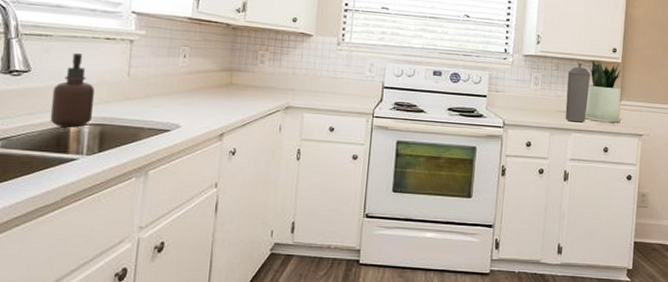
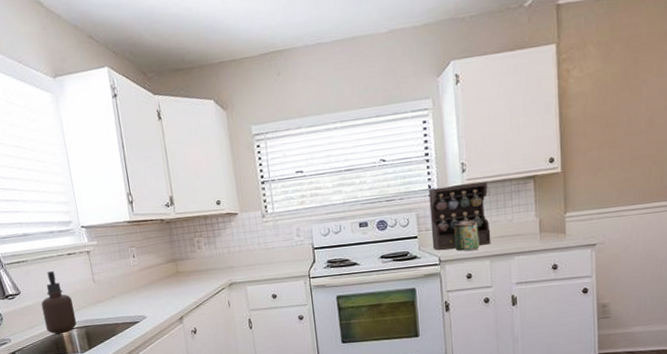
spice rack: none [499,52,558,117] -> present [428,182,491,251]
canister: none [520,89,544,119] -> present [454,220,480,251]
canister: present [565,63,591,123] -> none [501,182,528,246]
planter: present [584,61,623,123] -> none [525,172,571,240]

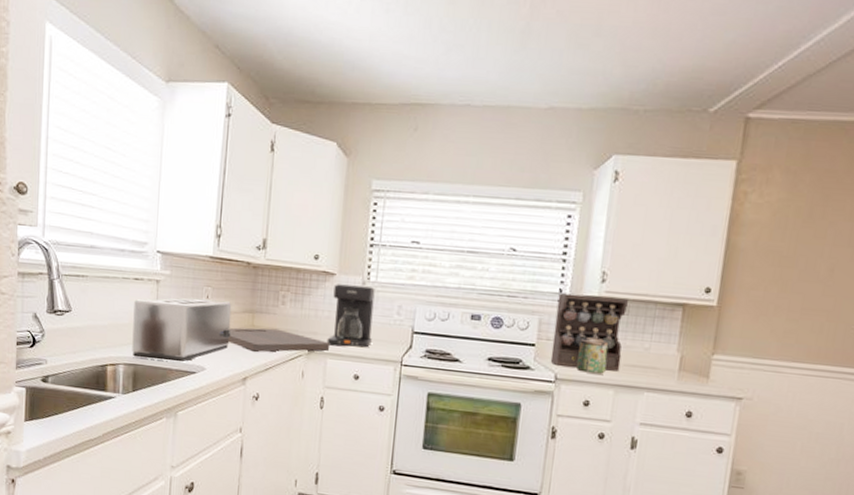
soap dispenser: present [41,271,77,334] -> none [89,293,127,366]
toaster: none [72,256,162,320] -> present [132,297,232,363]
cutting board: none [158,270,247,294] -> present [228,327,330,353]
coffee maker: none [239,218,281,274] -> present [327,284,375,348]

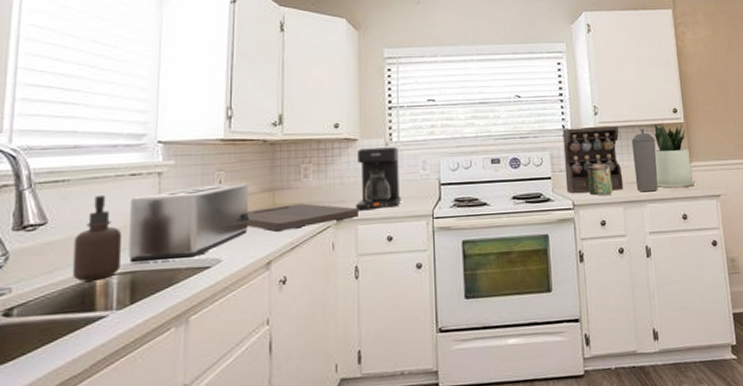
soap dispenser: none [89,293,127,366] -> present [72,196,122,282]
canister: none [635,306,673,380] -> present [631,129,658,193]
planter: none [661,304,719,382] -> present [653,122,697,188]

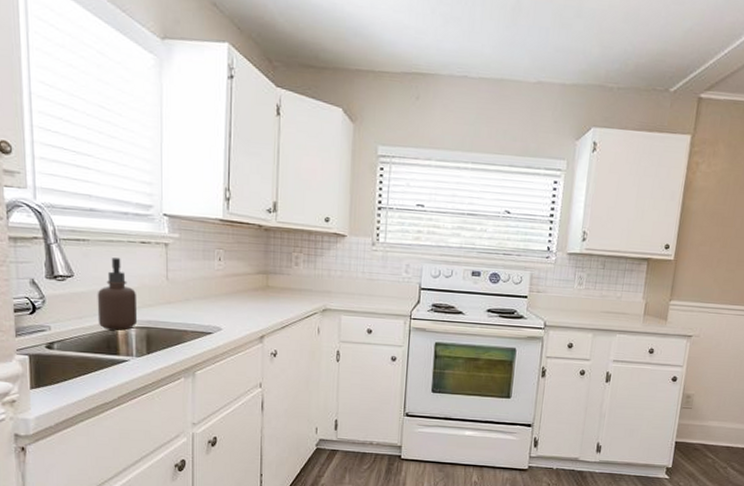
toaster: present [129,183,250,263] -> none [142,260,246,324]
cutting board: present [247,203,360,232] -> none [243,288,344,311]
coffee maker: present [355,147,401,210] -> none [340,245,384,304]
spice rack: present [562,126,624,194] -> none [540,251,605,318]
canister: present [587,163,613,196] -> none [562,289,589,320]
canister: present [631,129,658,193] -> none [610,261,640,324]
planter: present [653,122,697,188] -> none [630,258,675,324]

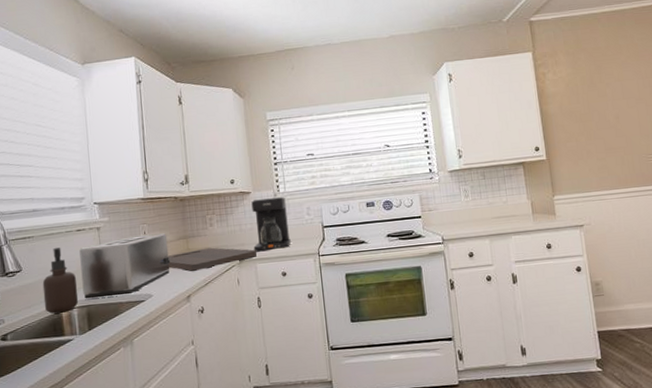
toaster: none [142,260,246,324] -> present [79,233,171,299]
cutting board: none [243,288,344,311] -> present [168,247,258,271]
coffee maker: none [340,245,384,304] -> present [251,197,291,251]

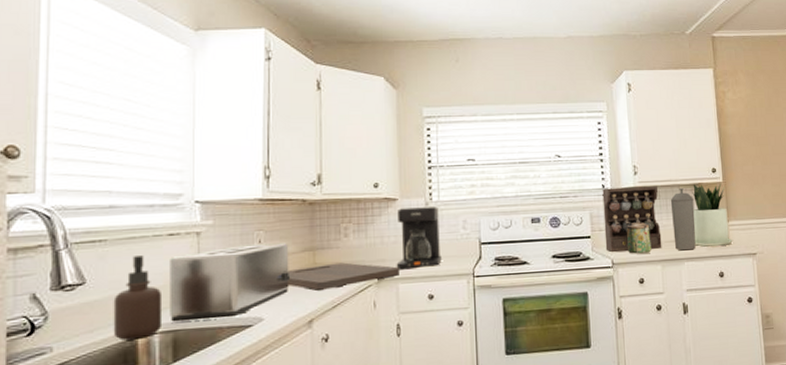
spice rack: none [429,167,489,230] -> present [602,186,662,253]
canister: none [454,201,479,231] -> present [627,222,652,254]
canister: none [495,168,522,226] -> present [670,188,696,251]
planter: none [516,159,560,221] -> present [692,182,734,247]

